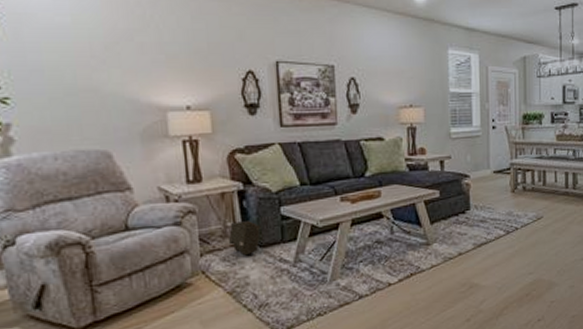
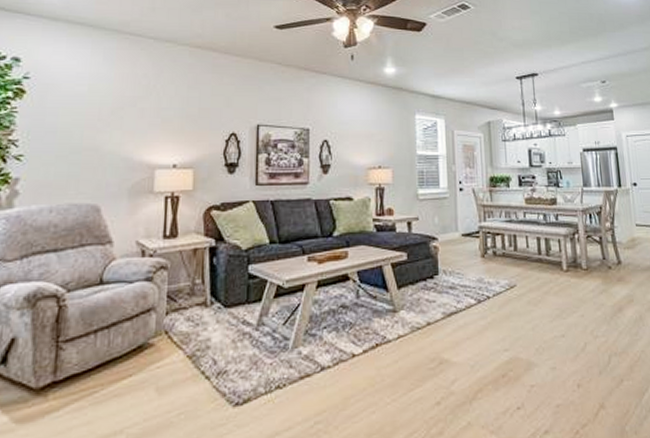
rock: present [228,221,261,256] -> none [194,279,228,316]

